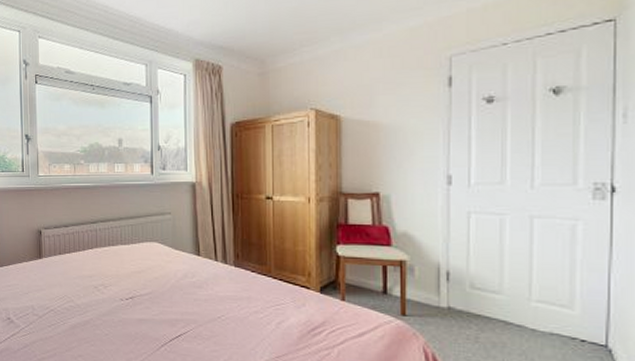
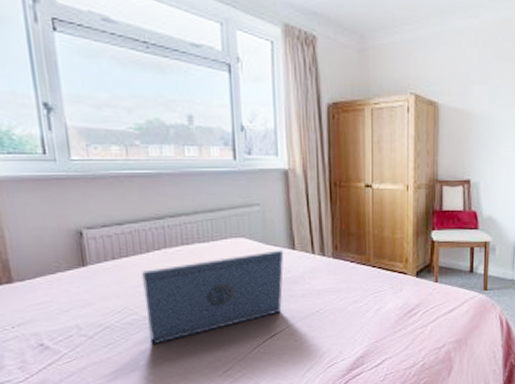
laptop: none [78,255,190,330] -> present [141,250,284,345]

